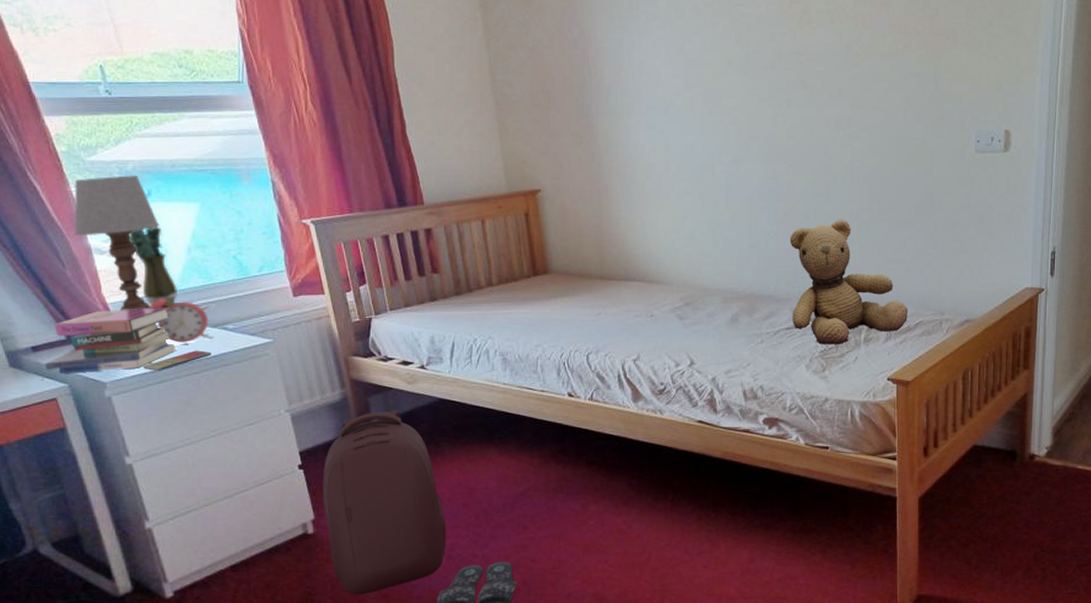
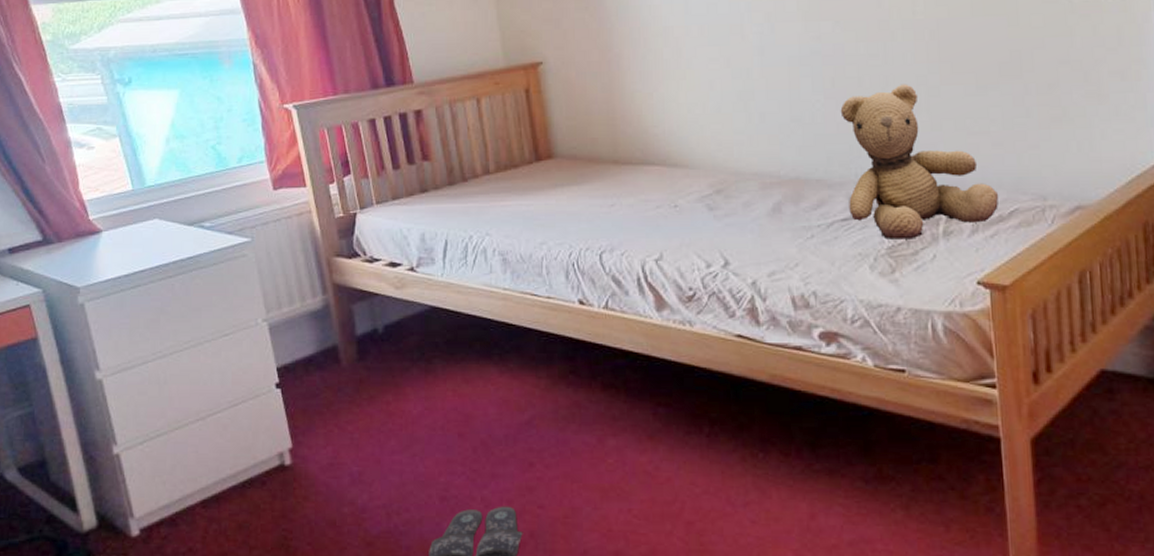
books: present [44,308,176,373] -> none [20,204,151,277]
table lamp: present [74,175,160,329] -> none [54,63,139,228]
vase: present [128,226,179,308] -> none [107,116,155,204]
smartphone: present [143,350,212,372] -> none [117,251,188,276]
alarm clock: present [148,298,214,344] -> none [125,194,190,245]
backpack: present [322,410,447,595] -> none [301,320,440,542]

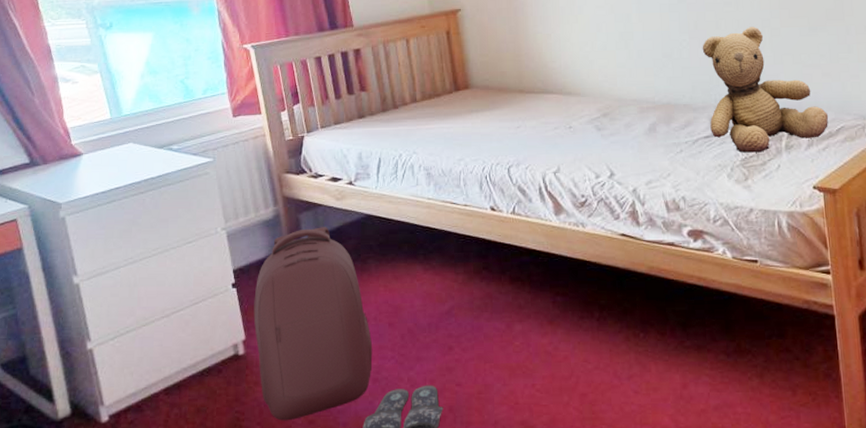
backpack: none [301,320,440,542] -> present [253,227,373,421]

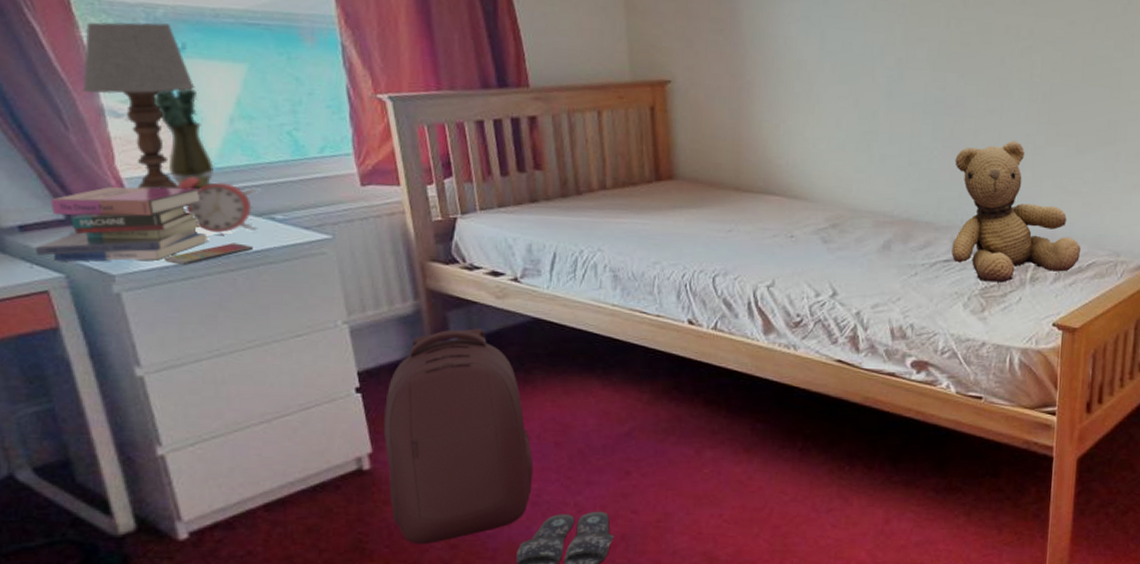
books: none [9,130,126,195] -> present [35,186,208,262]
table lamp: none [44,10,118,151] -> present [82,22,195,215]
vase: none [90,55,131,131] -> present [153,87,215,189]
smartphone: none [95,171,158,192] -> present [164,243,254,266]
alarm clock: none [103,121,160,165] -> present [175,176,258,234]

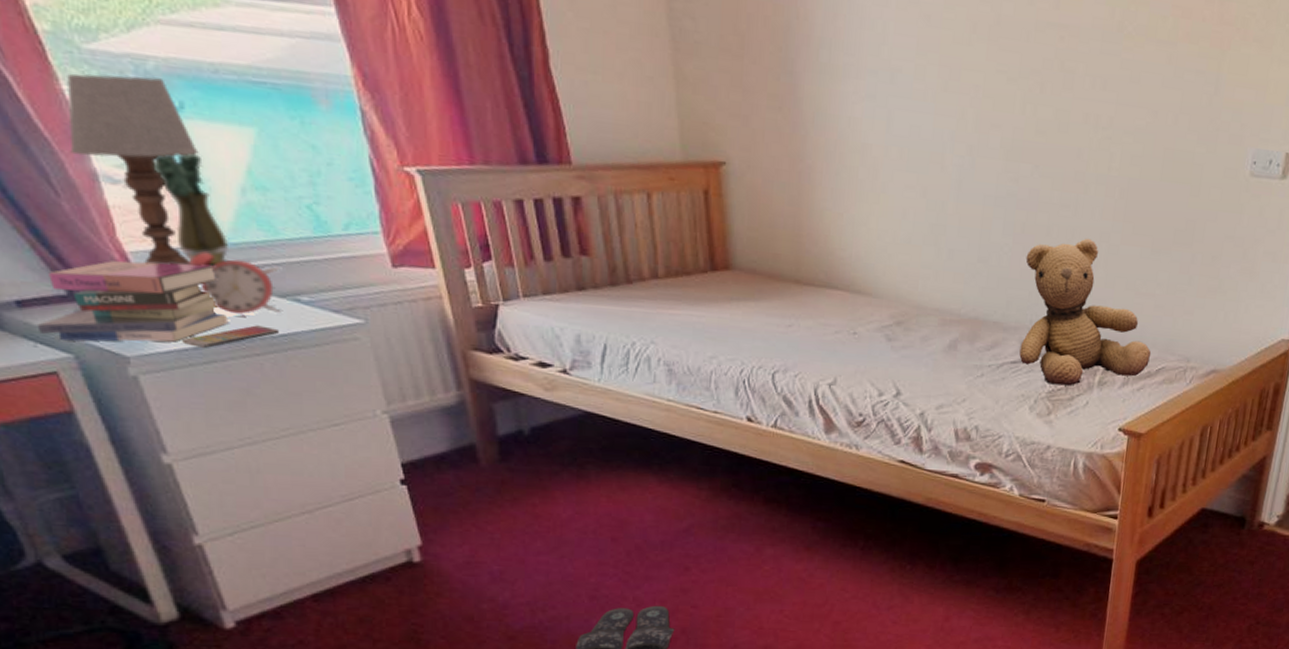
backpack: present [383,328,534,545] -> none [432,421,591,636]

